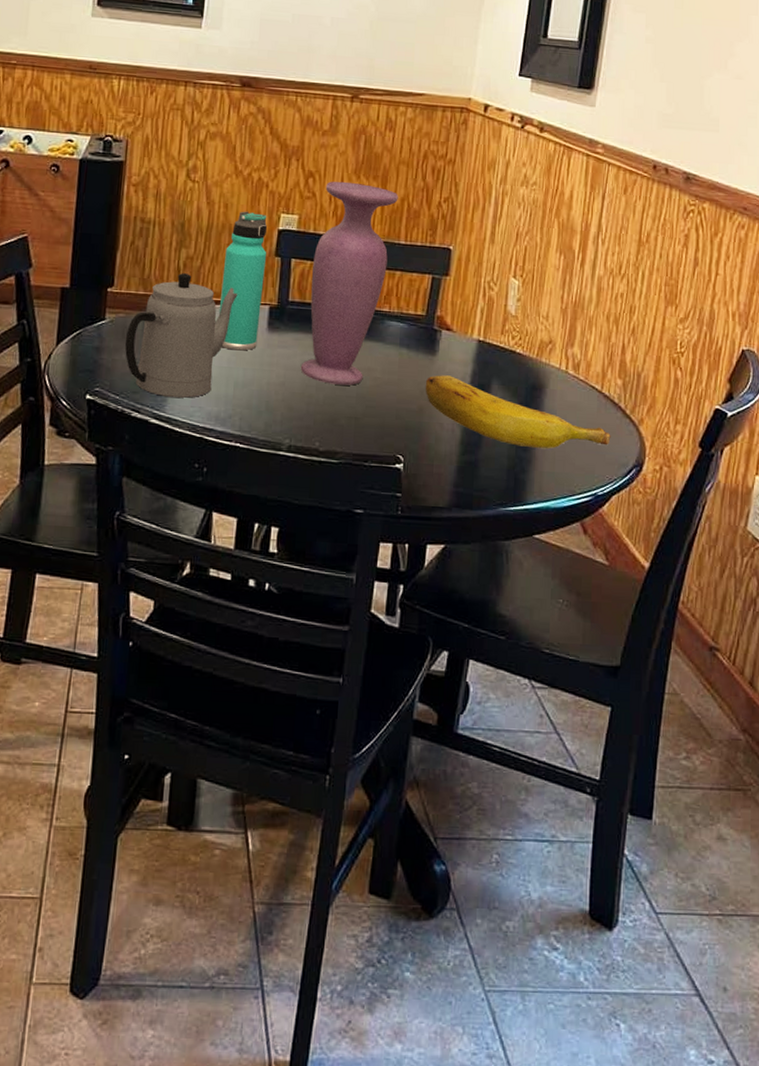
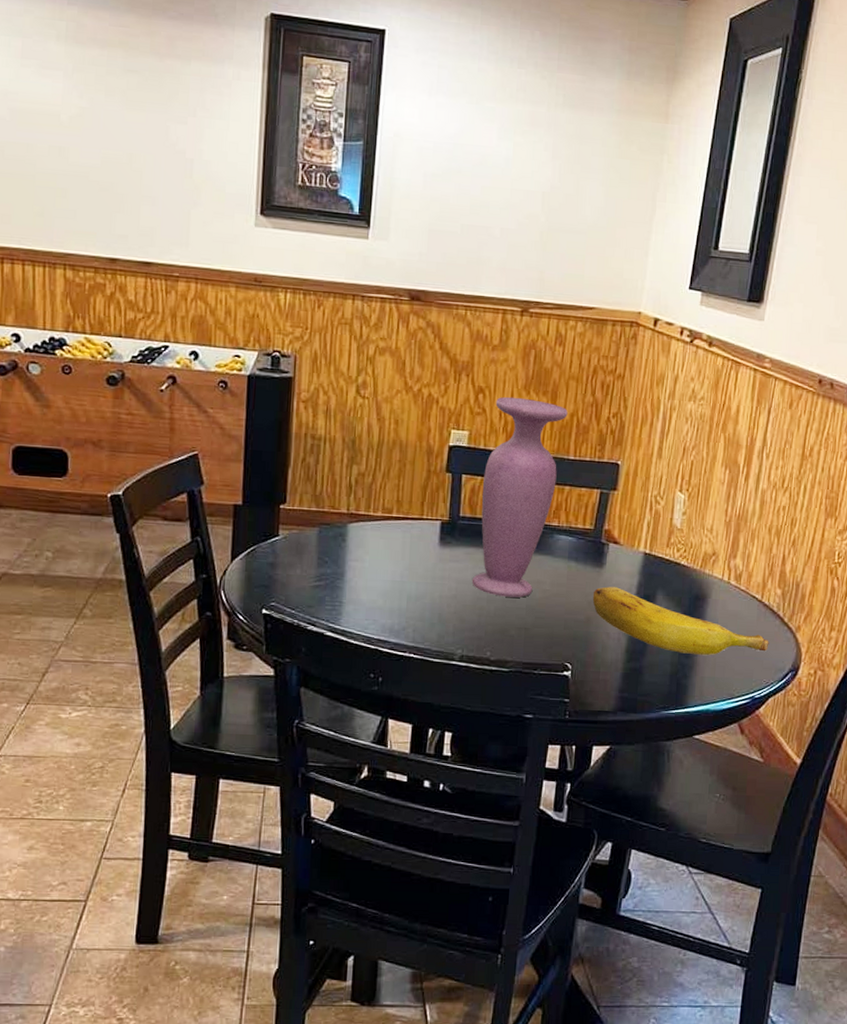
teapot: present [125,273,238,398] -> none [299,489,409,611]
thermos bottle: present [218,211,268,351] -> none [391,427,438,565]

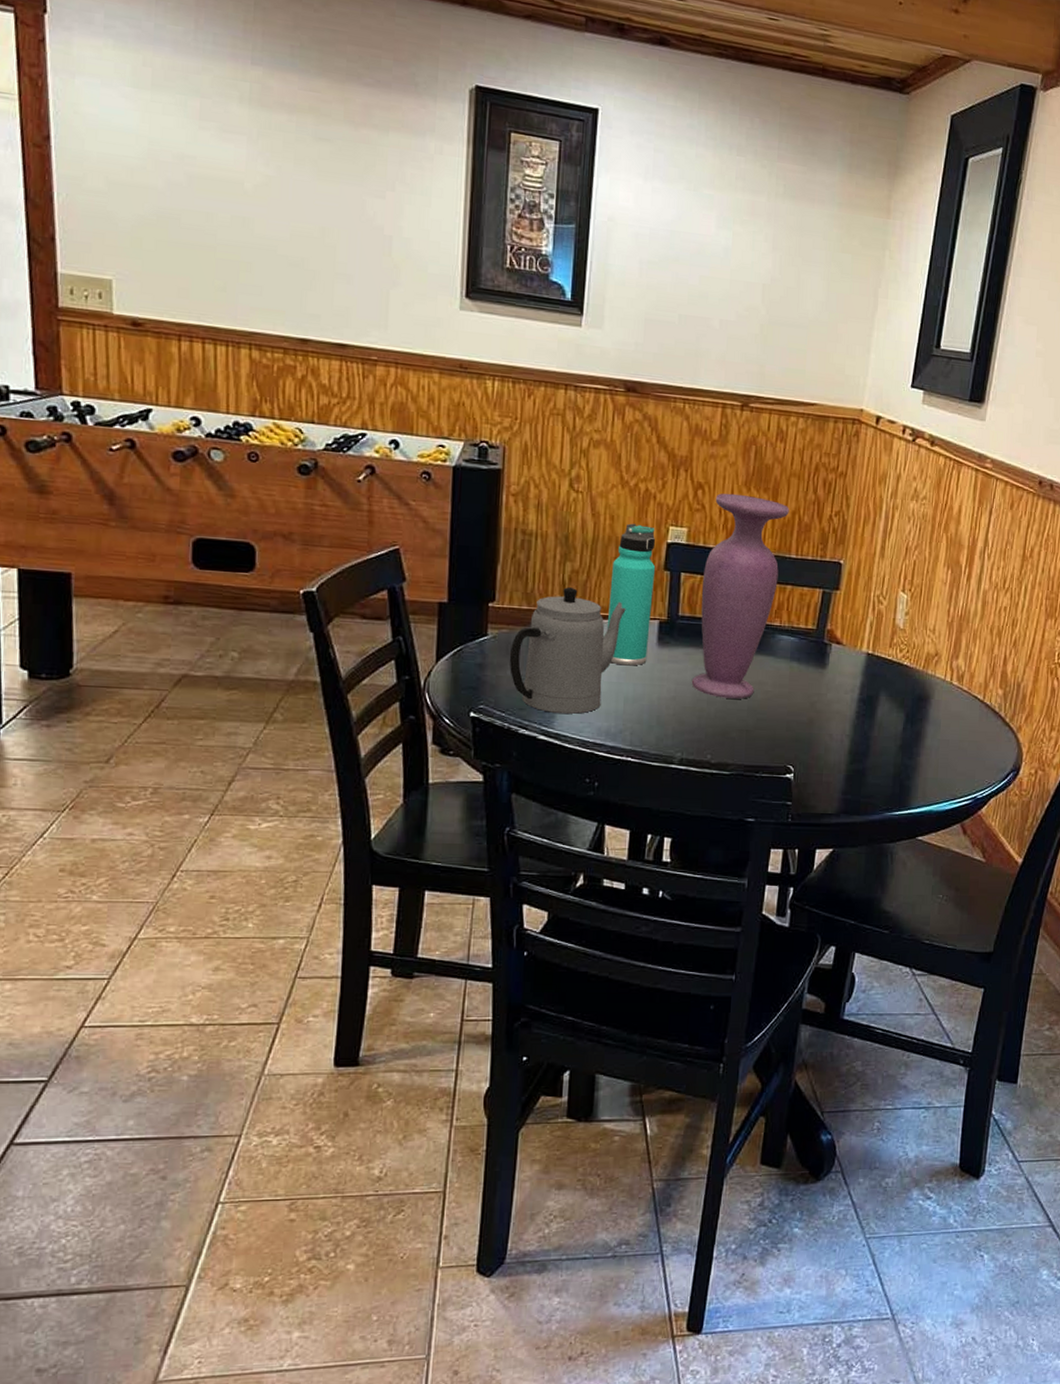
teapot: none [299,489,409,611] -> present [510,587,626,714]
thermos bottle: none [391,427,438,565] -> present [606,523,656,666]
banana: present [592,586,769,656] -> none [815,687,991,757]

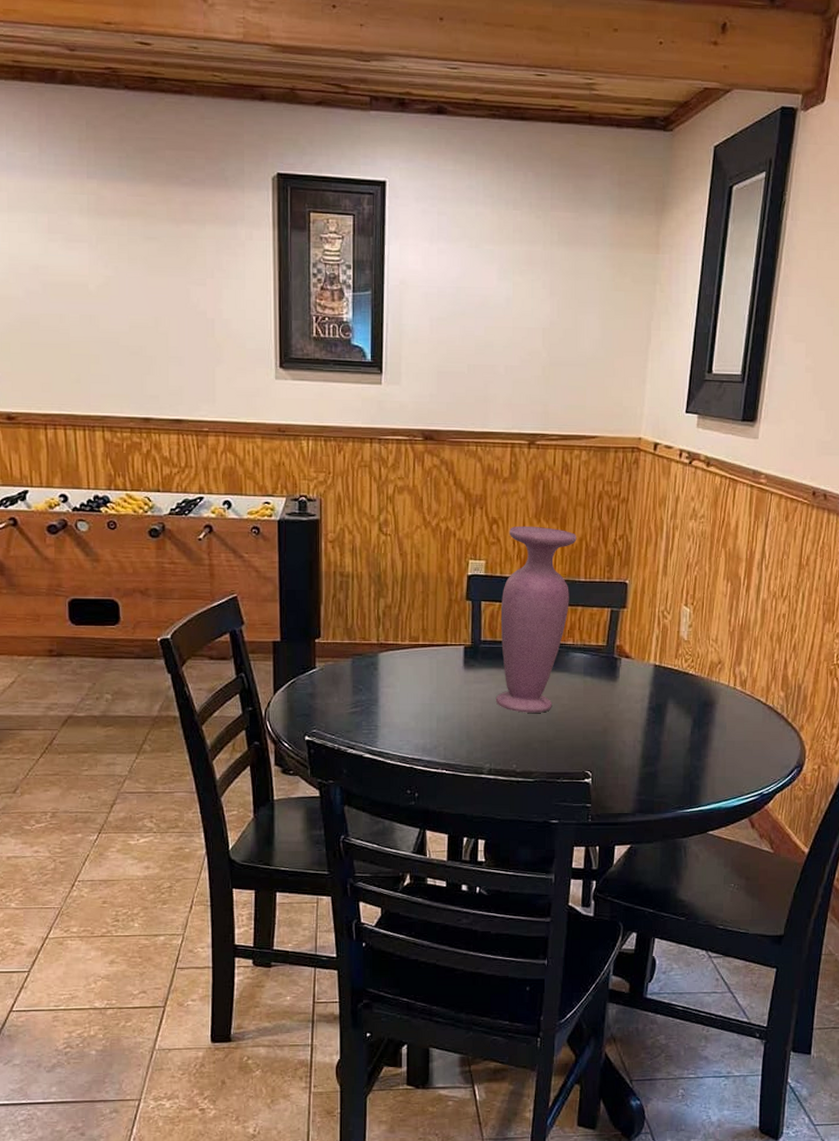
teapot: present [510,587,626,714] -> none [336,621,434,733]
thermos bottle: present [606,523,656,666] -> none [418,560,459,688]

